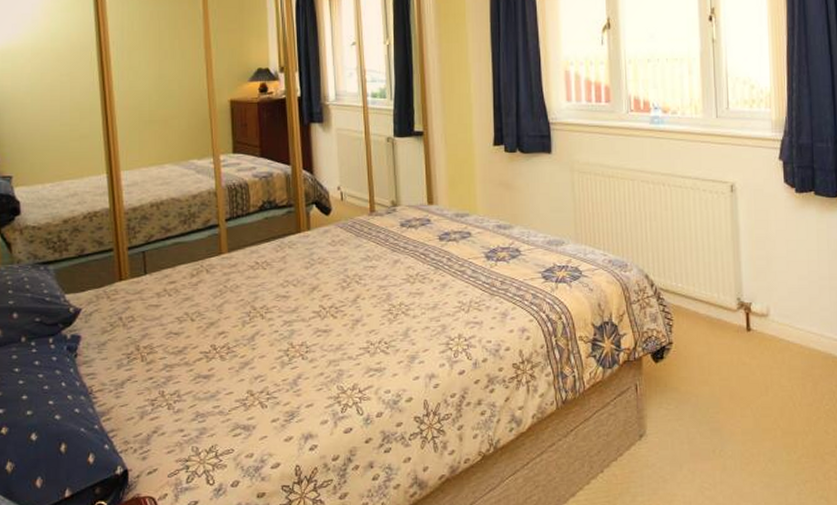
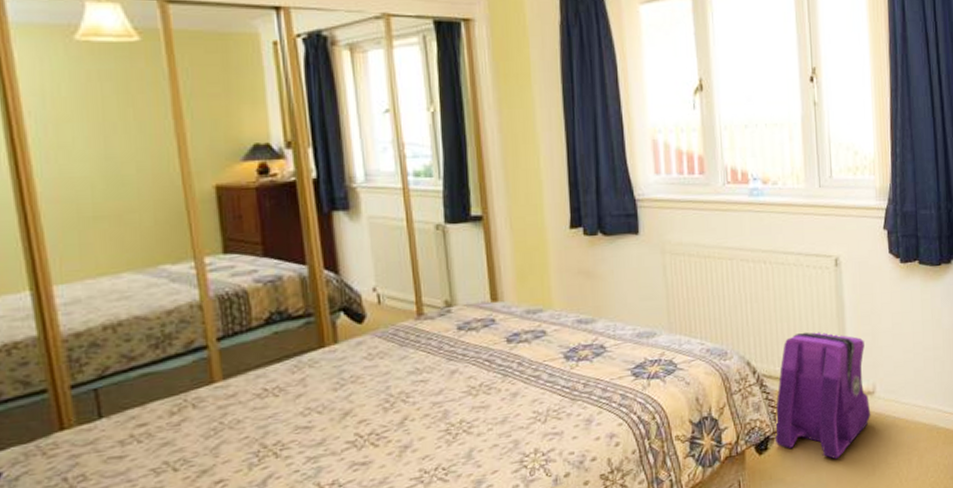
backpack: none [670,251,765,376] -> present [774,332,871,460]

